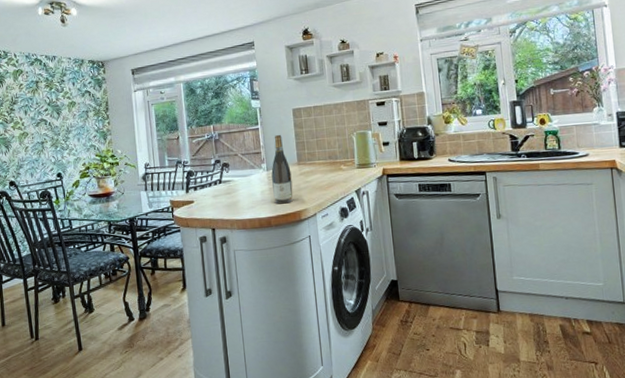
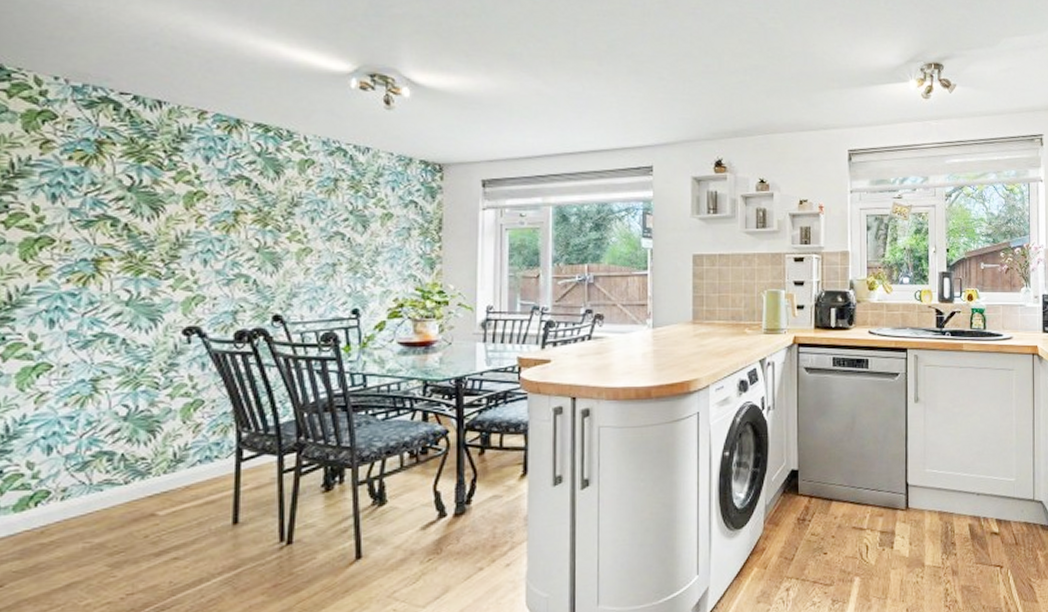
wine bottle: present [271,134,294,205] -> none [658,284,683,371]

